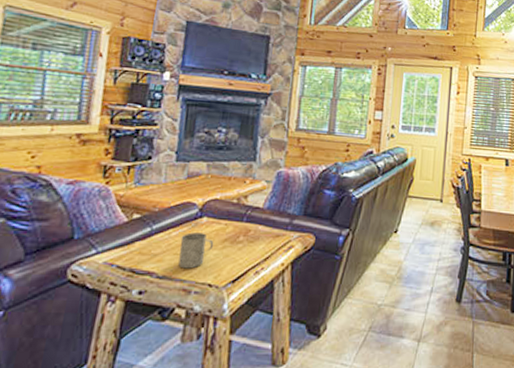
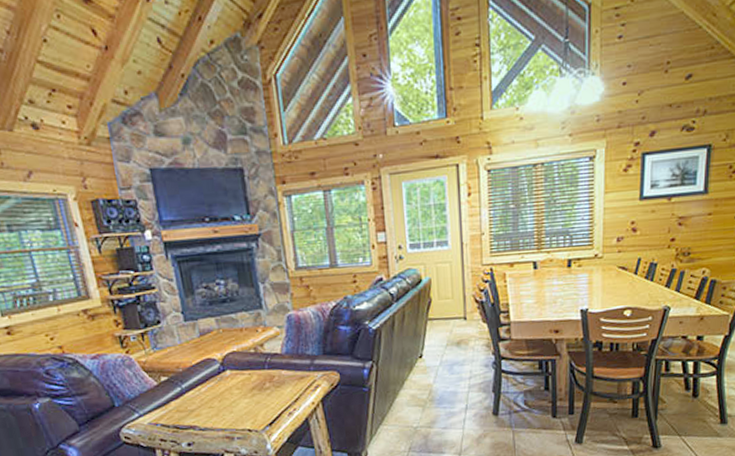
mug: present [178,232,214,269] -> none [211,385,244,419]

